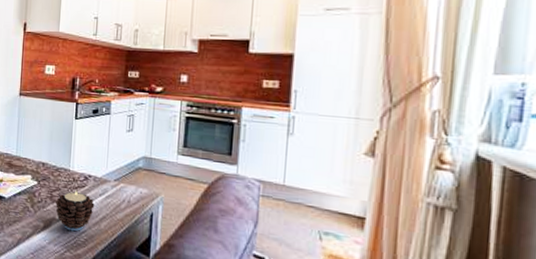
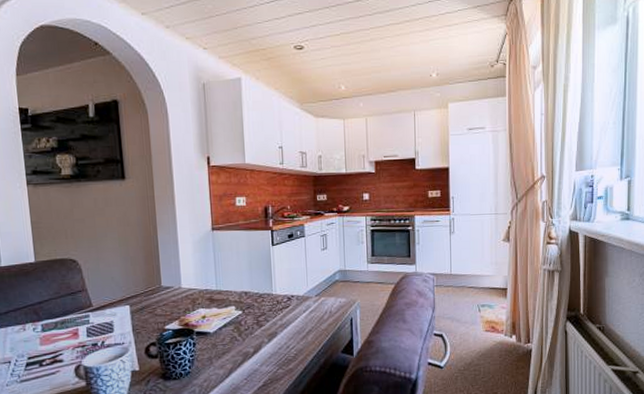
candle: present [55,191,95,232] -> none [263,312,300,350]

